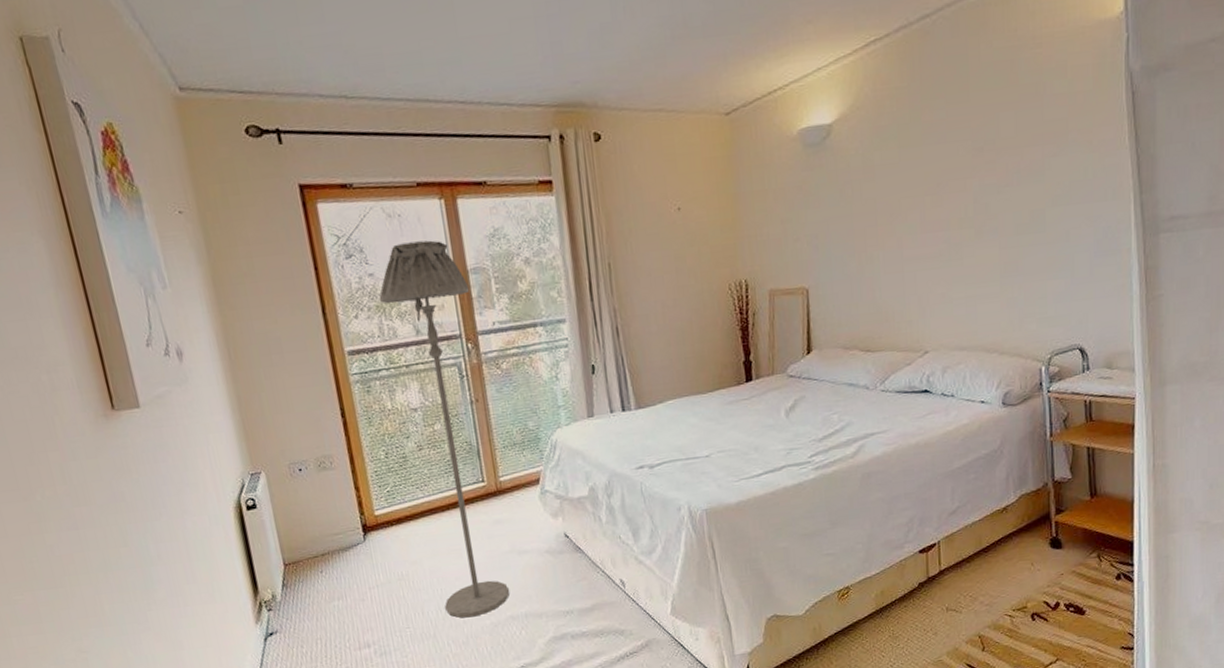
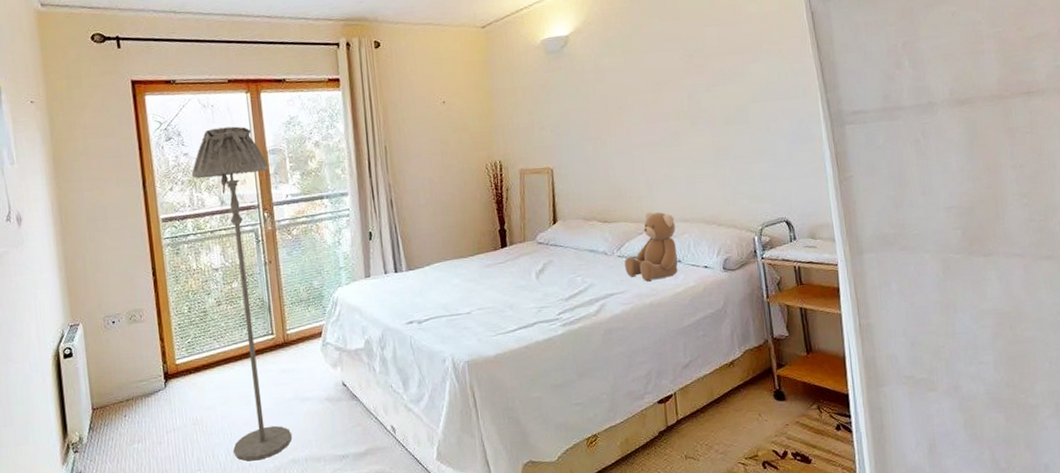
teddy bear: none [889,338,951,419] -> present [624,212,679,282]

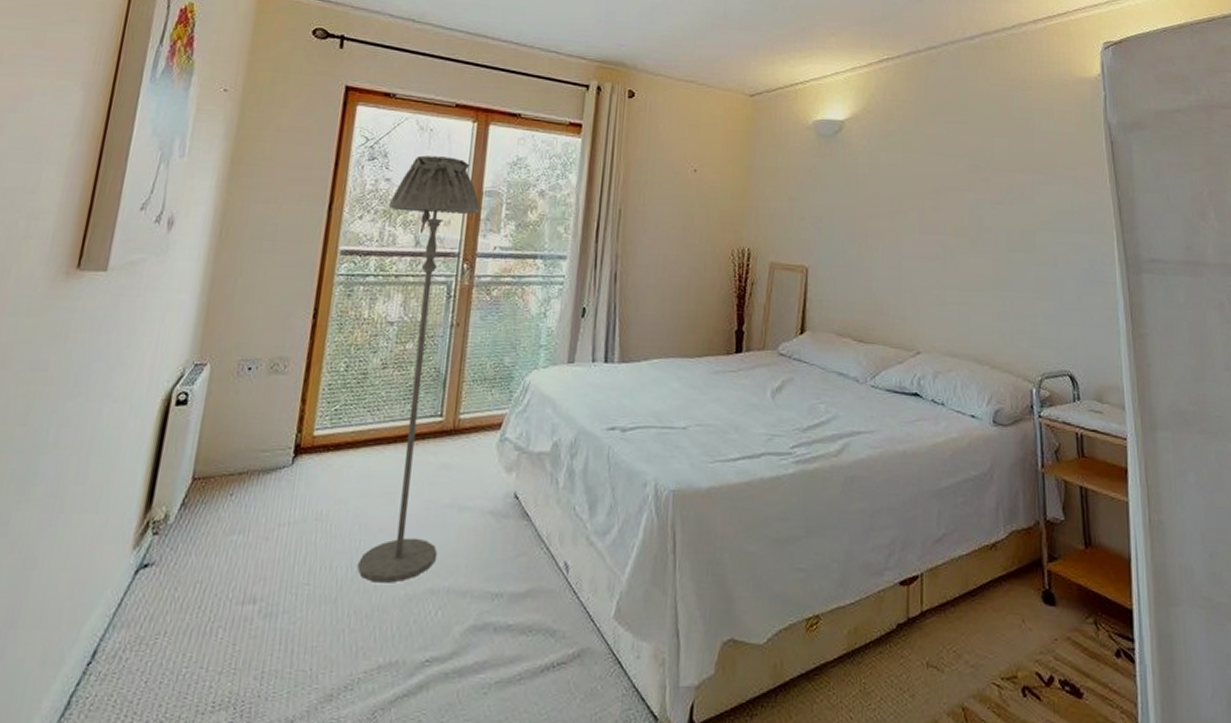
teddy bear: present [624,212,679,282] -> none [878,338,941,424]

